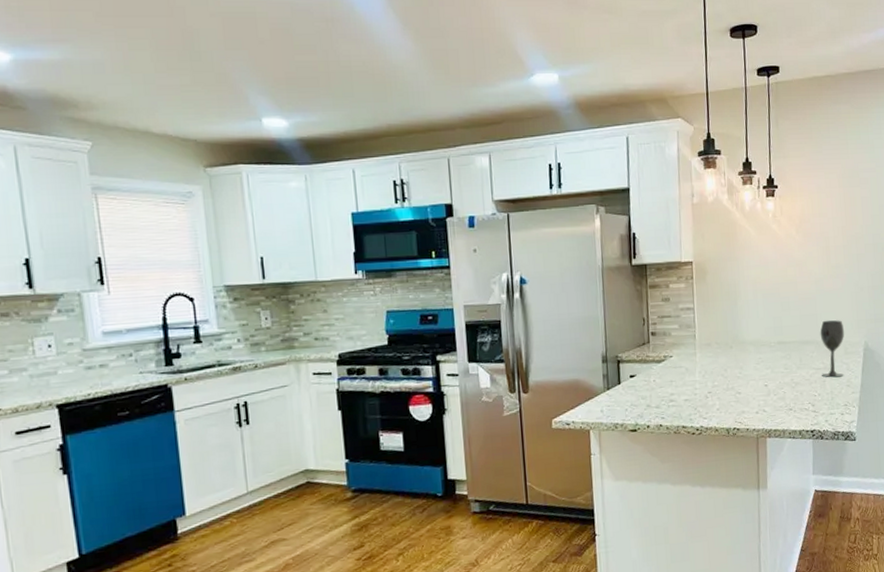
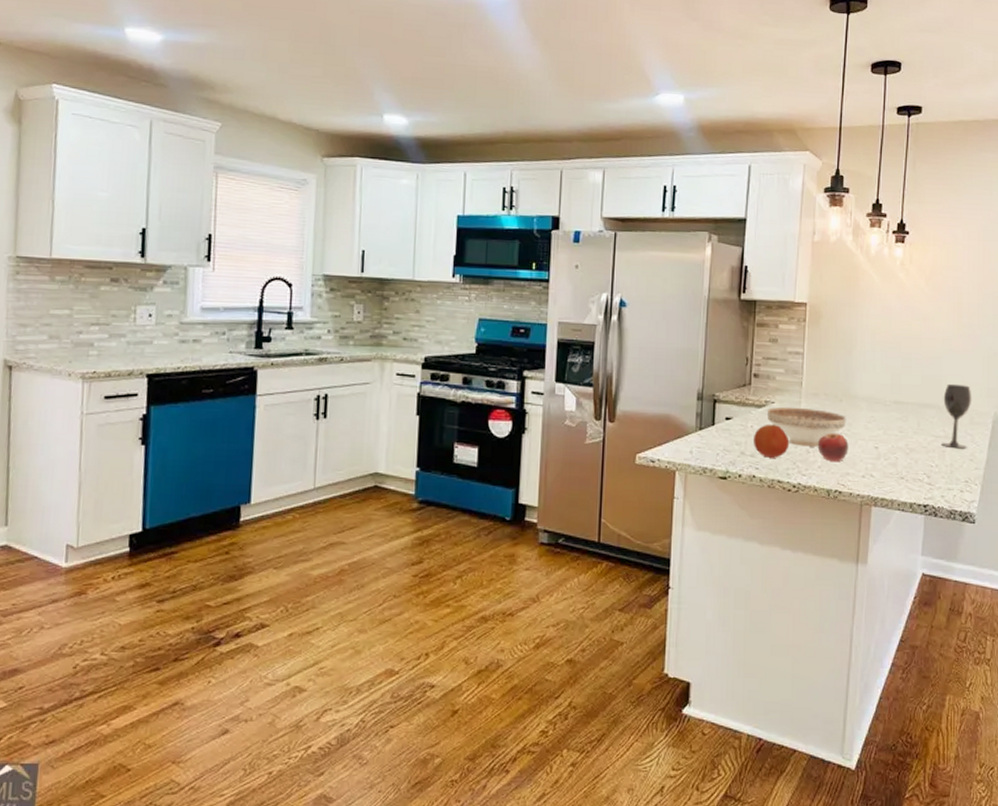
fruit: none [657,376,690,407] -> present [754,424,790,458]
decorative bowl: none [666,357,738,393] -> present [766,407,846,447]
fruit: none [714,376,742,403] -> present [817,432,849,461]

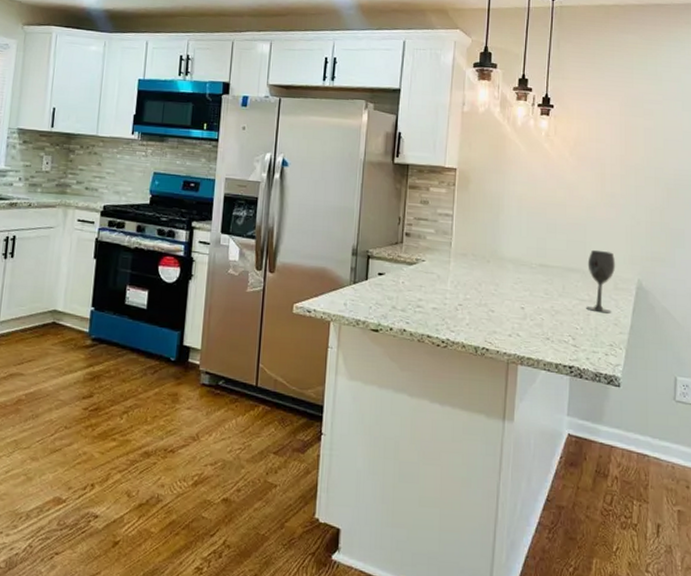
fruit: present [754,424,790,458] -> none [405,280,439,314]
decorative bowl: present [766,407,846,447] -> none [417,265,494,305]
fruit: present [817,432,849,461] -> none [465,292,496,320]

